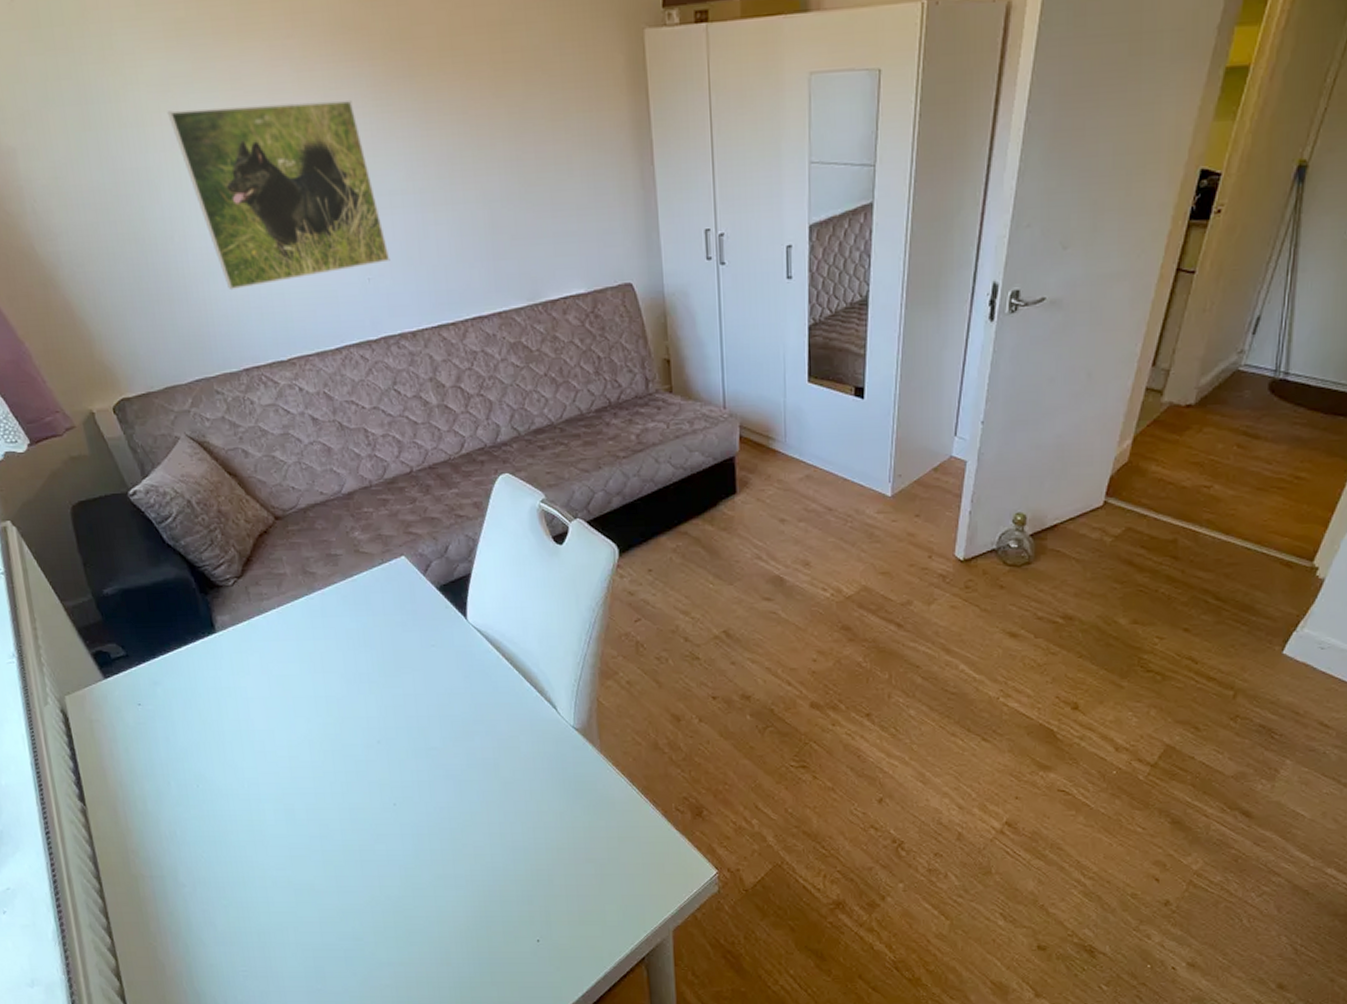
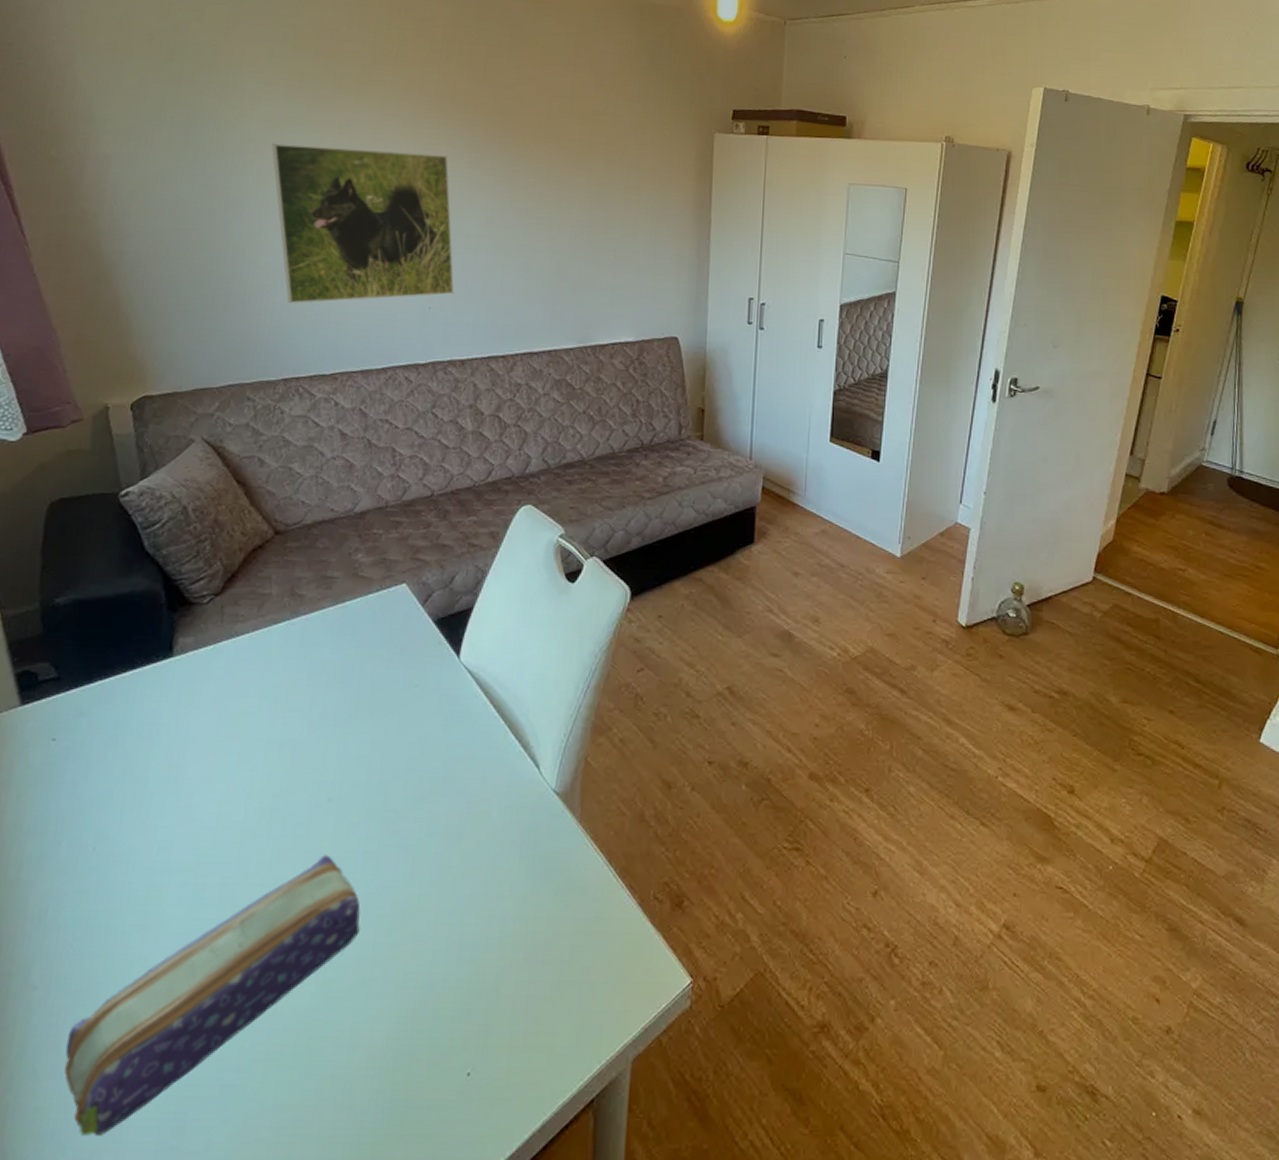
pencil case: none [219,785,427,982] -> present [64,855,361,1135]

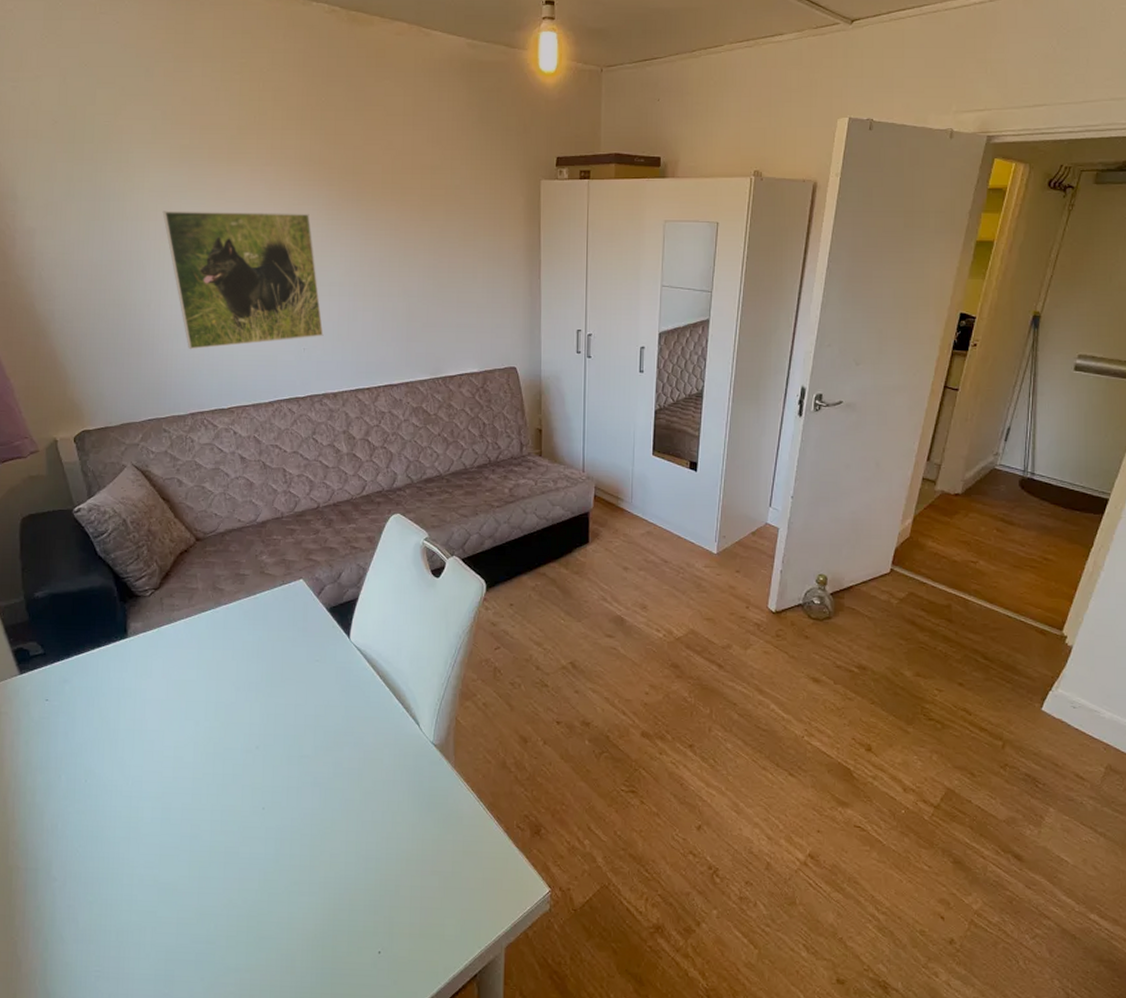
pencil case: present [64,855,361,1135] -> none [82,789,289,984]

